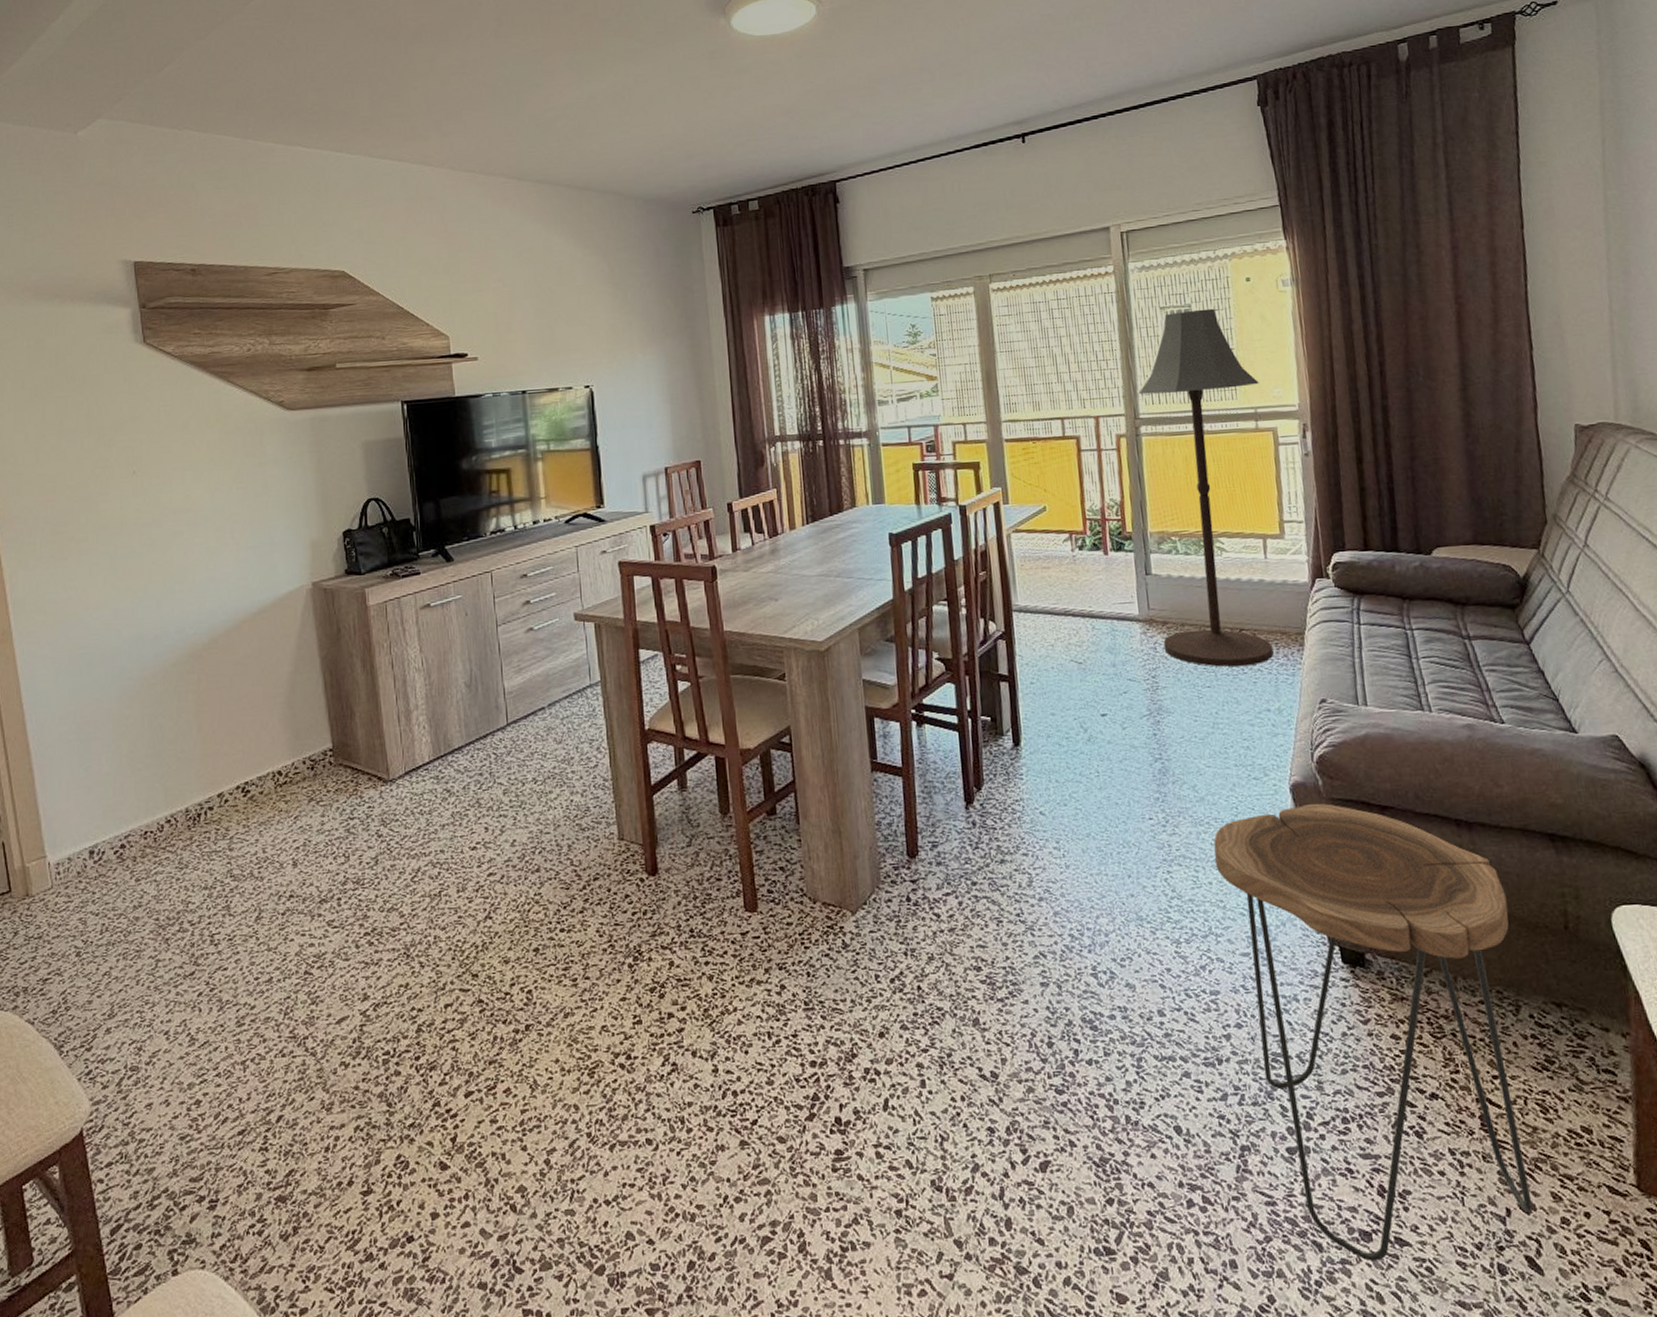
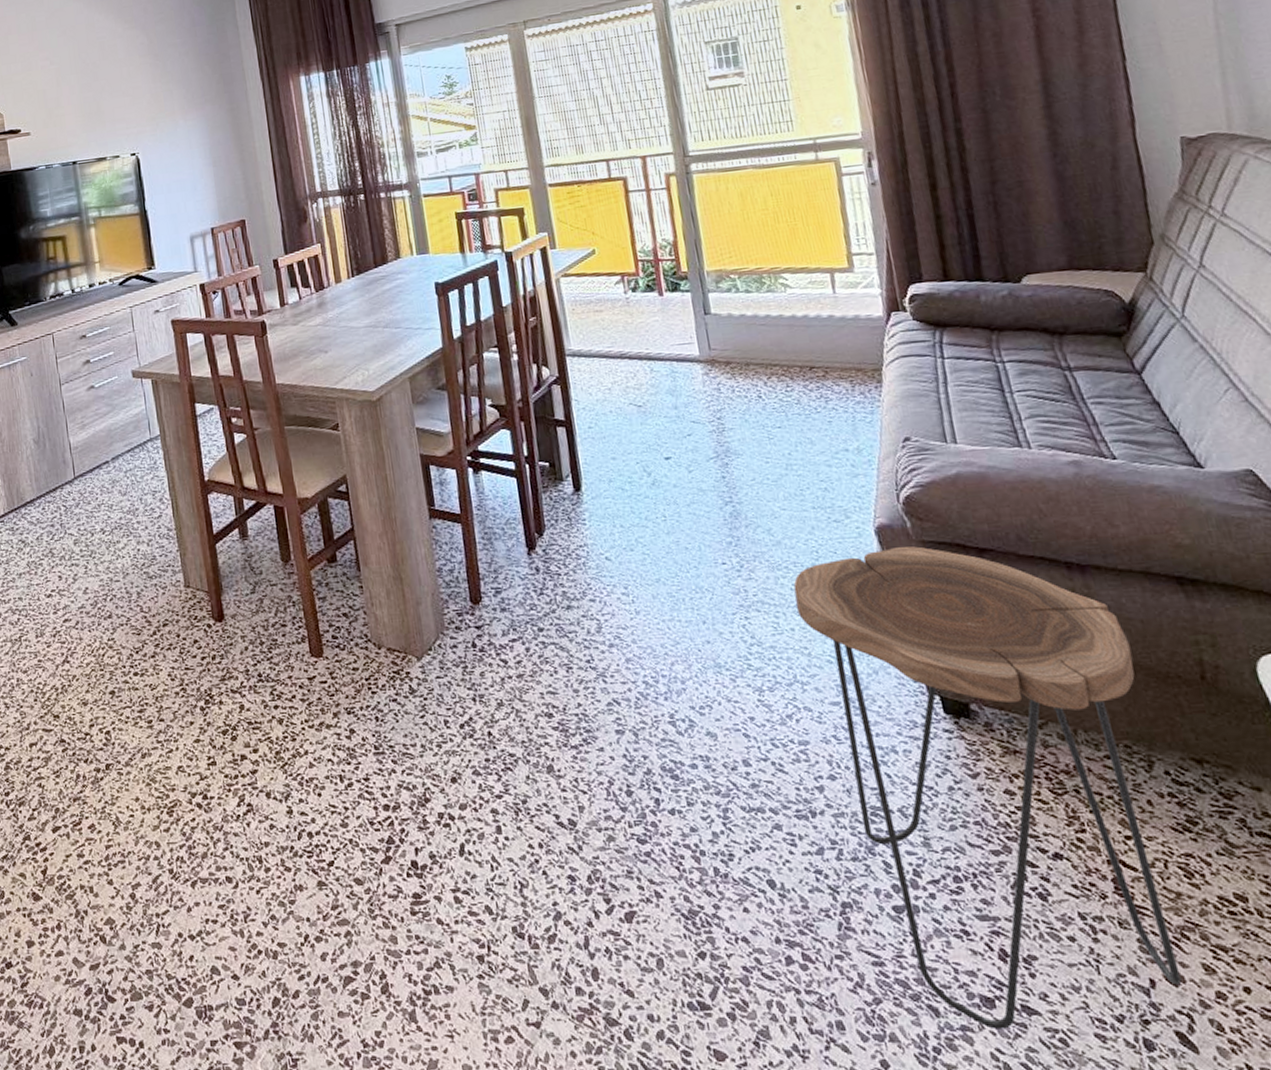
floor lamp: present [1137,308,1274,667] -> none [685,39,849,407]

